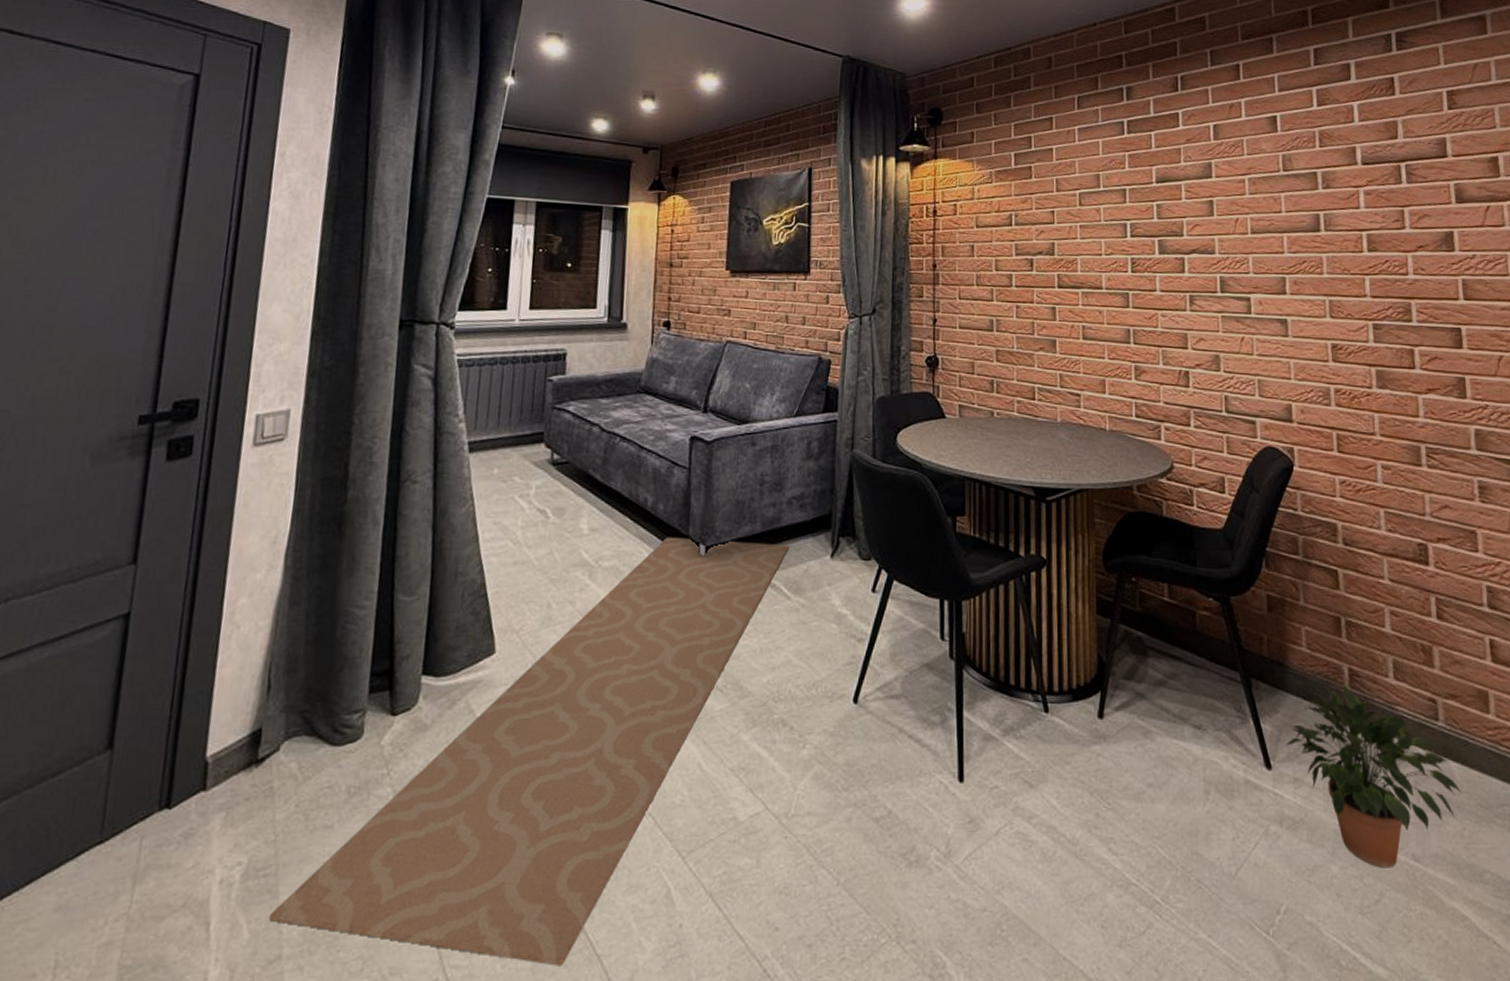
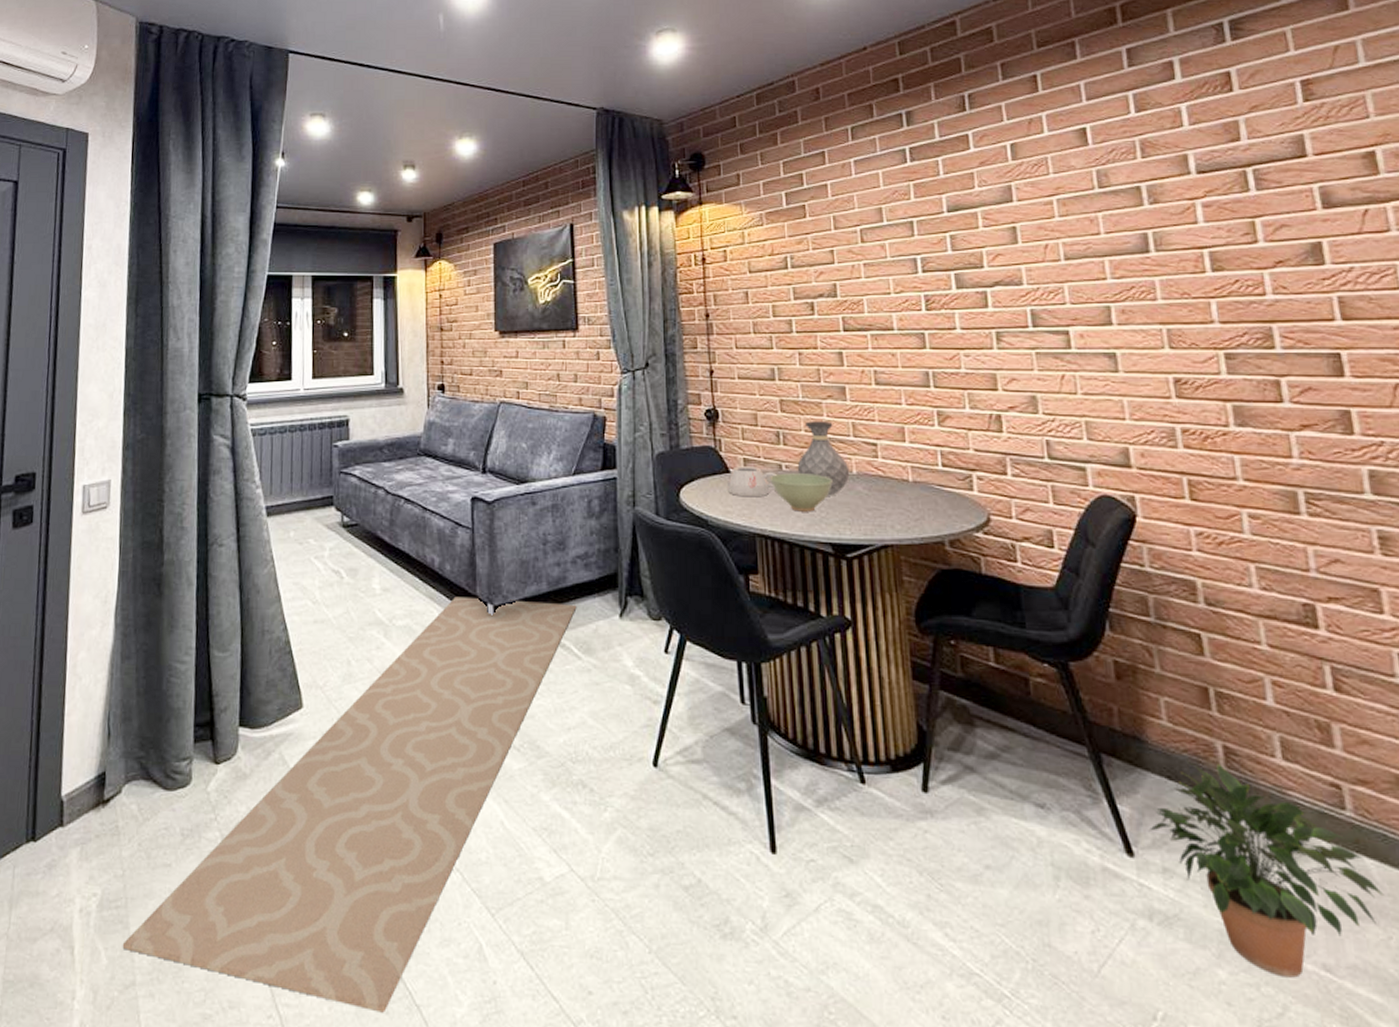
cup: none [941,412,989,443] -> present [726,466,777,498]
bowl: none [982,420,1039,457] -> present [770,473,833,512]
vase: none [1007,371,1055,442] -> present [797,421,850,496]

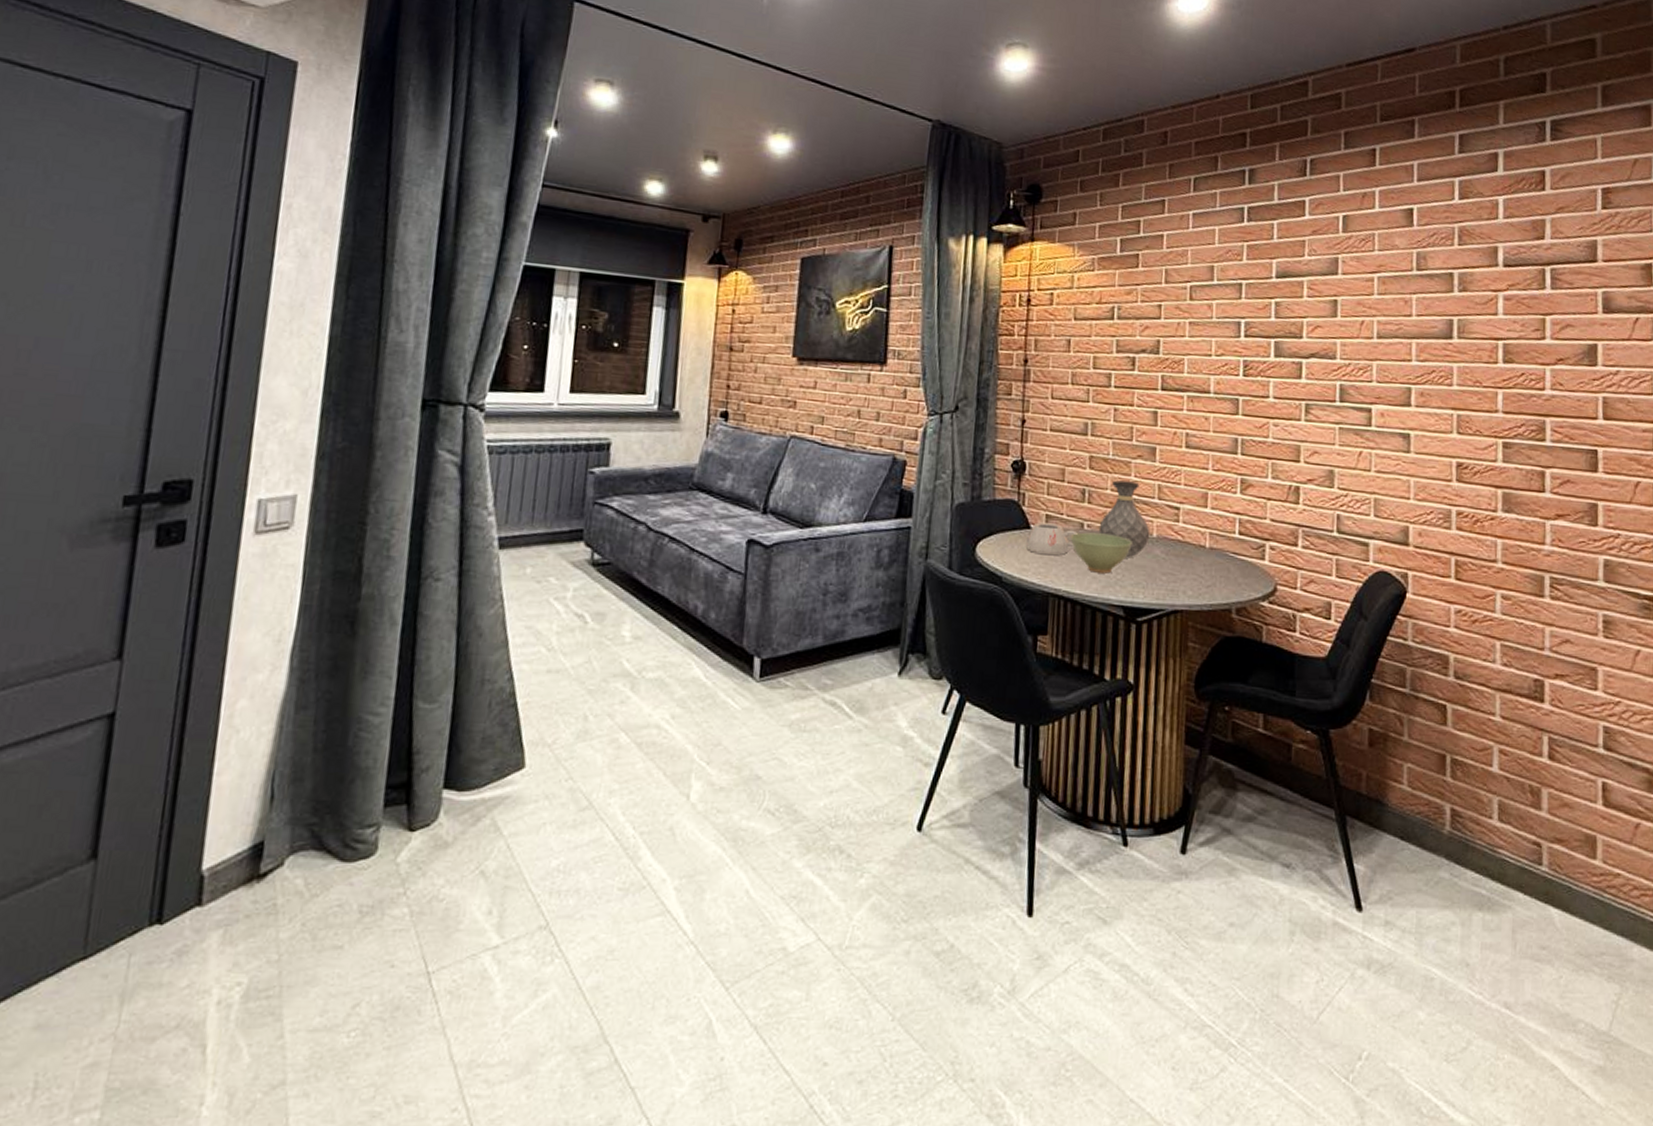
rug: present [122,596,577,1013] -> none [271,648,854,1098]
potted plant: present [1150,760,1385,978] -> none [1379,822,1562,1016]

